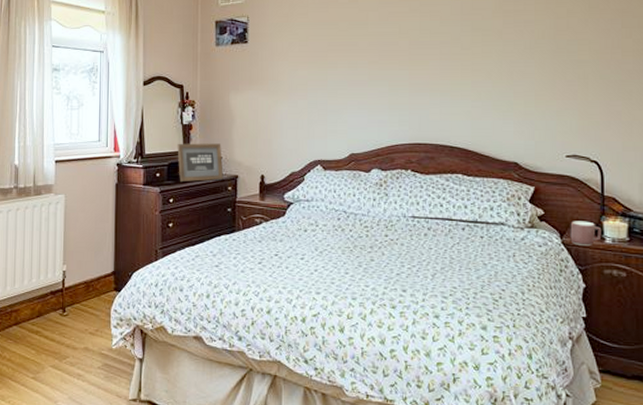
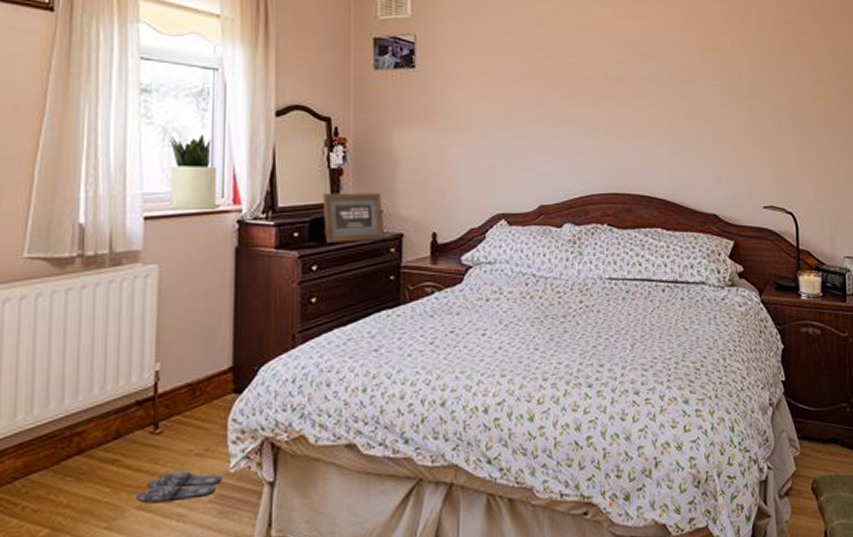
slippers: none [52,344,108,365] -> present [137,471,223,504]
planter: none [68,100,105,157] -> present [165,134,220,211]
mug: present [570,221,602,247] -> none [768,277,798,305]

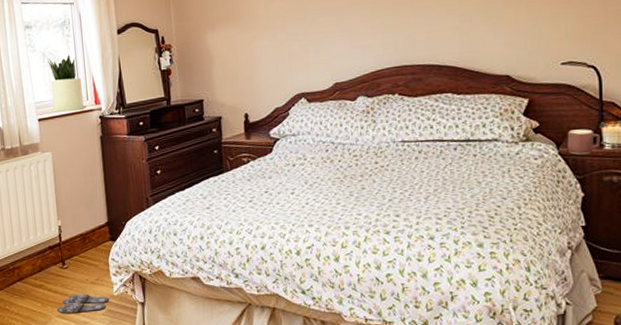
picture frame: present [322,193,385,244] -> none [157,86,207,129]
mug: none [768,277,798,305] -> present [567,129,601,156]

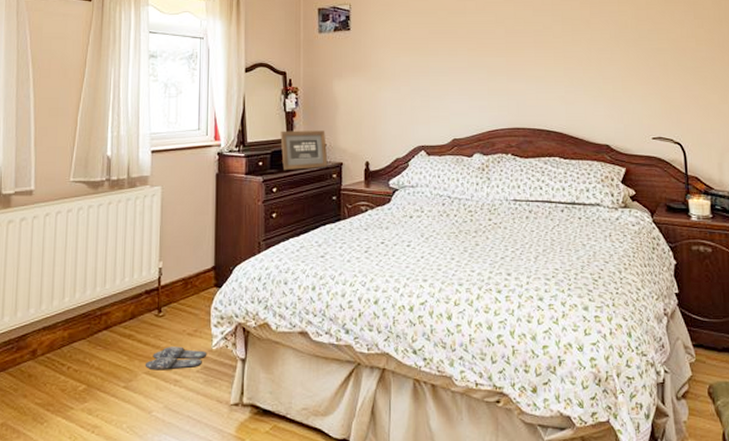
planter: present [48,54,87,113] -> none [166,87,205,146]
picture frame: none [157,86,207,129] -> present [280,130,328,171]
mug: present [567,129,601,156] -> none [659,200,688,225]

